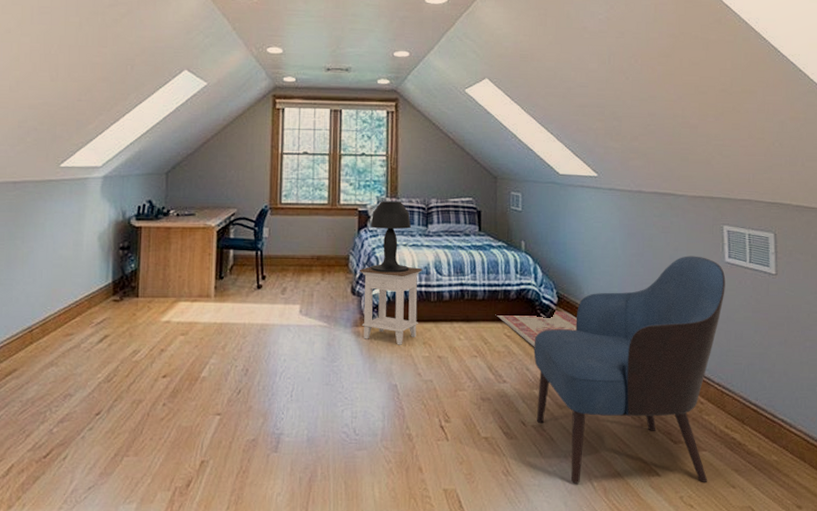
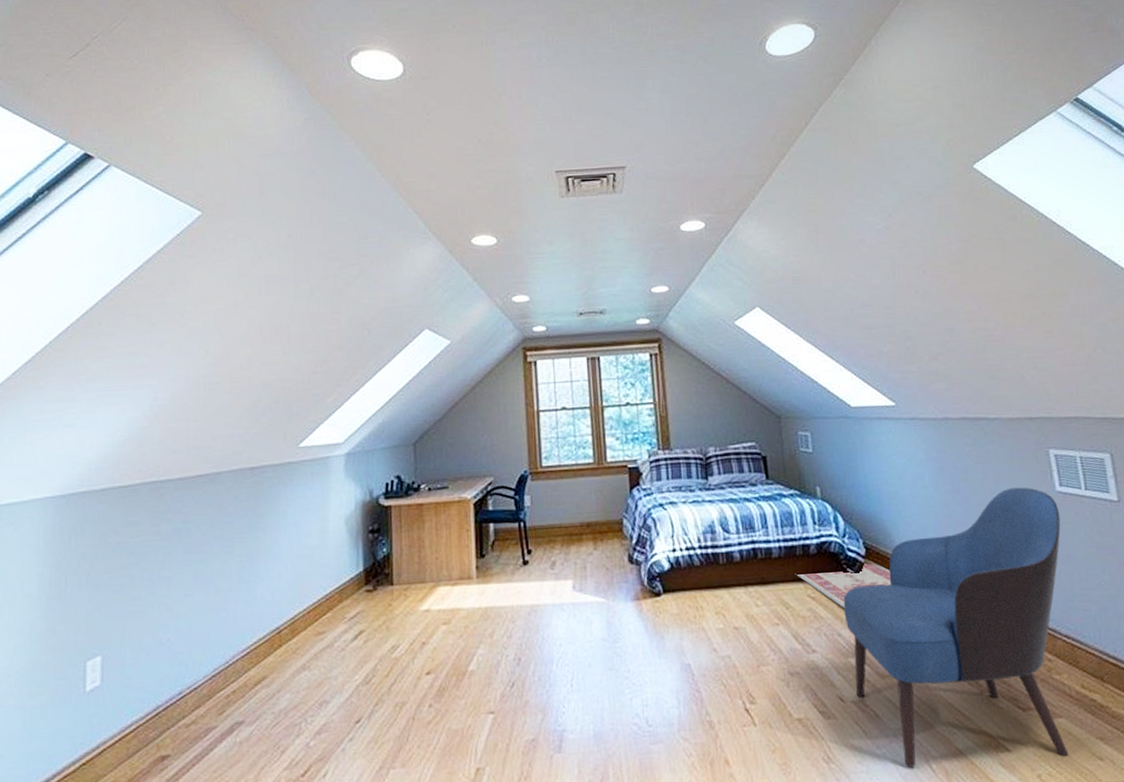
nightstand: present [359,267,423,345] -> none [635,526,708,618]
table lamp: present [370,201,412,273] -> none [643,453,692,536]

